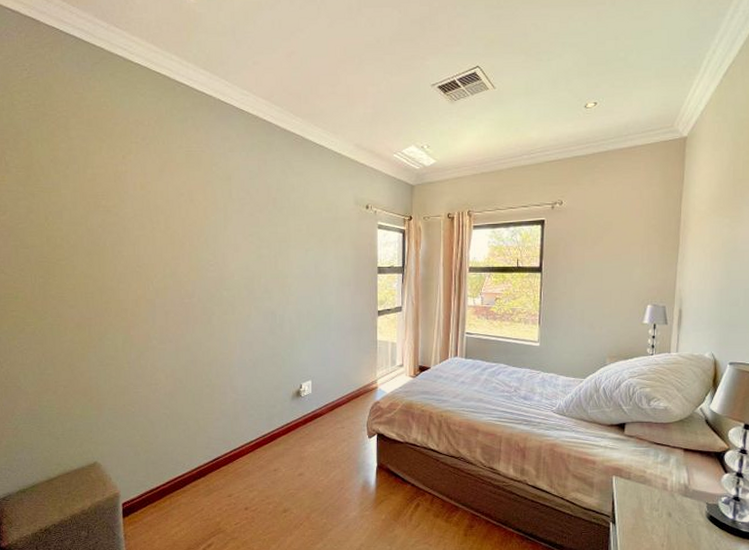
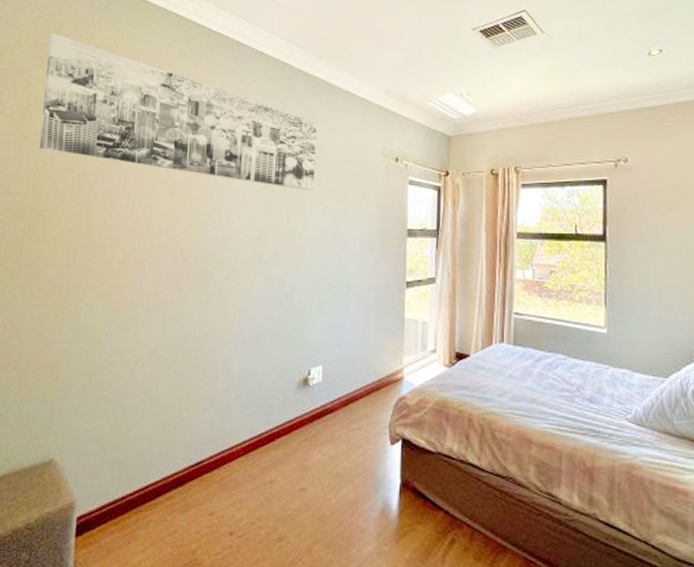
wall art: none [41,93,297,237] -> present [39,32,318,191]

